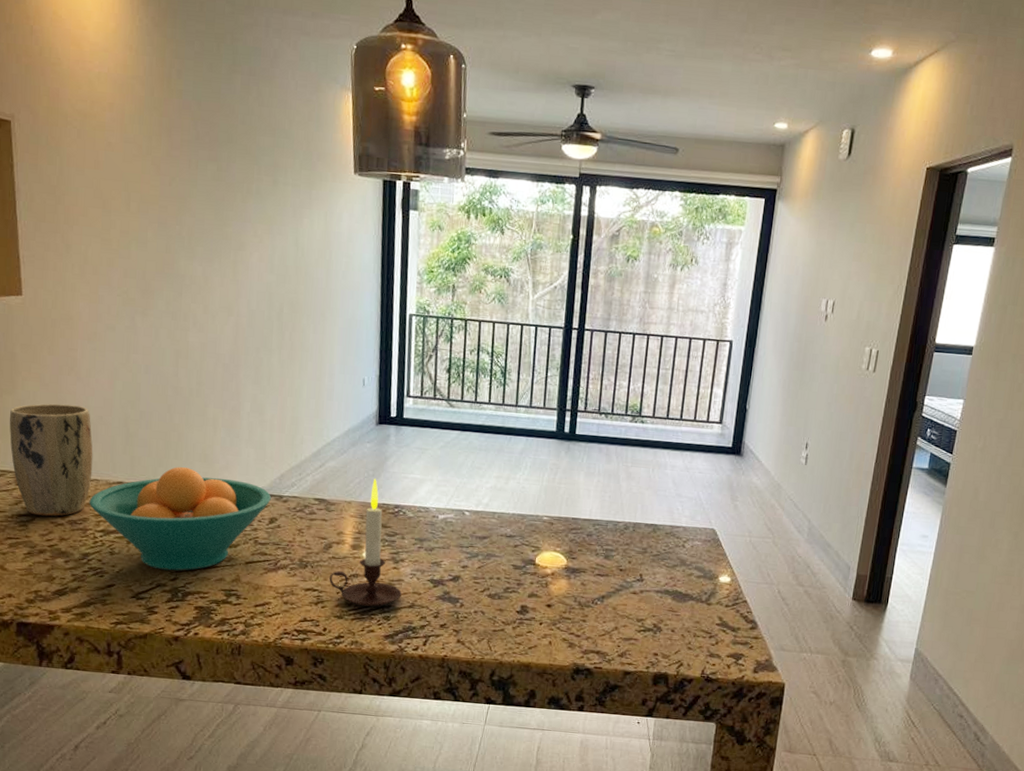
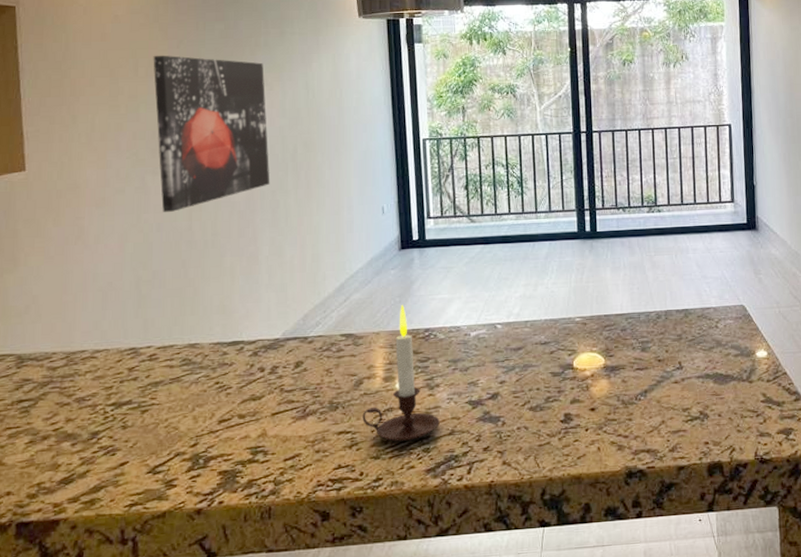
plant pot: present [9,403,93,516] -> none [10,274,103,398]
fruit bowl: present [89,467,271,571] -> none [98,322,295,437]
wall art: none [145,190,255,356] -> present [153,55,270,212]

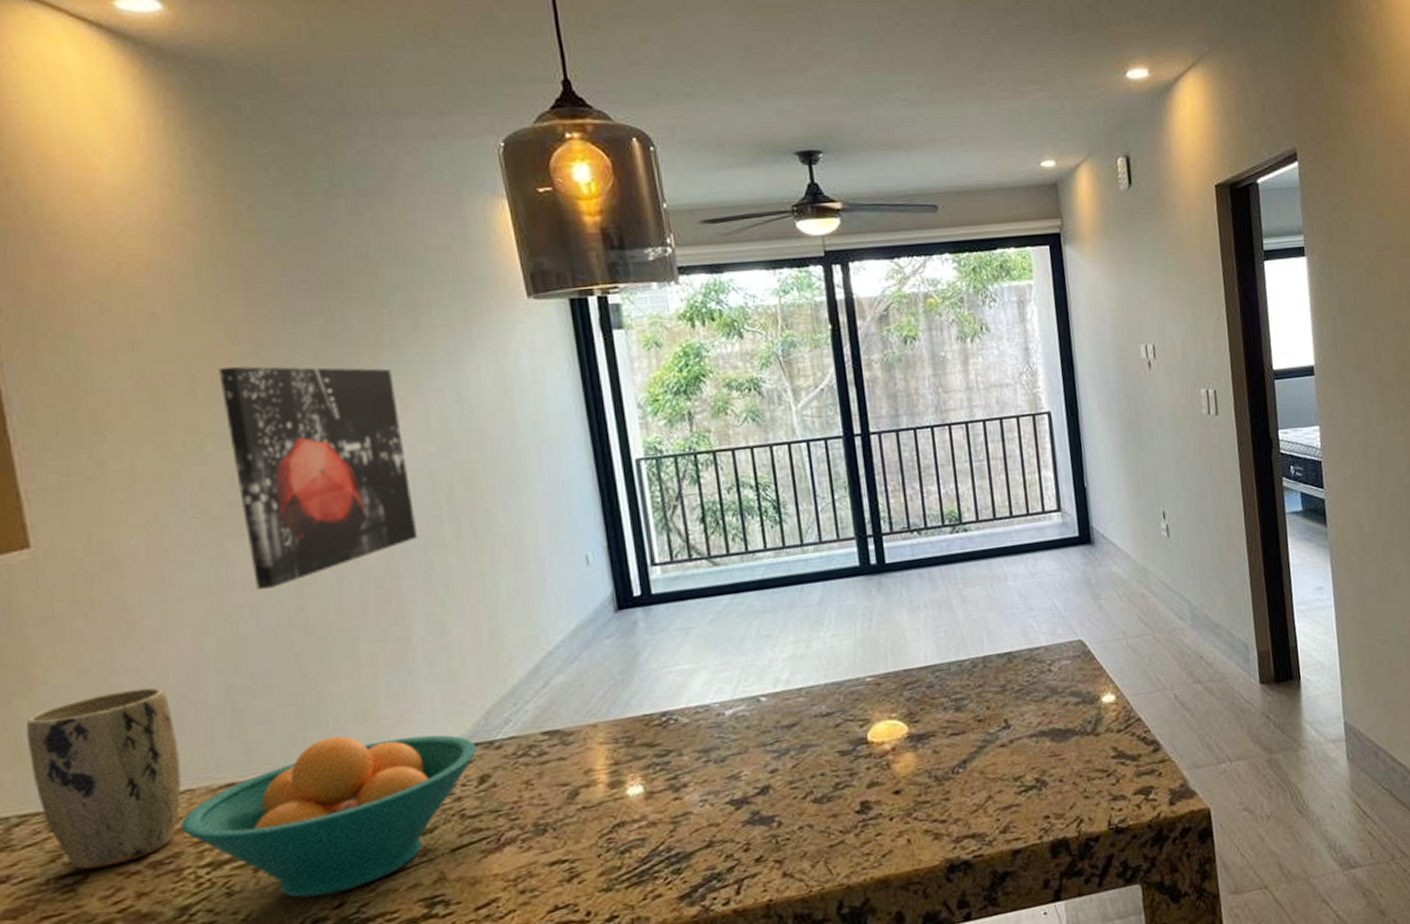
plant pot: none [10,274,103,398] -> present [26,687,182,870]
fruit bowl: none [98,322,295,437] -> present [181,734,477,898]
candle: present [362,304,440,442] -> none [582,683,692,866]

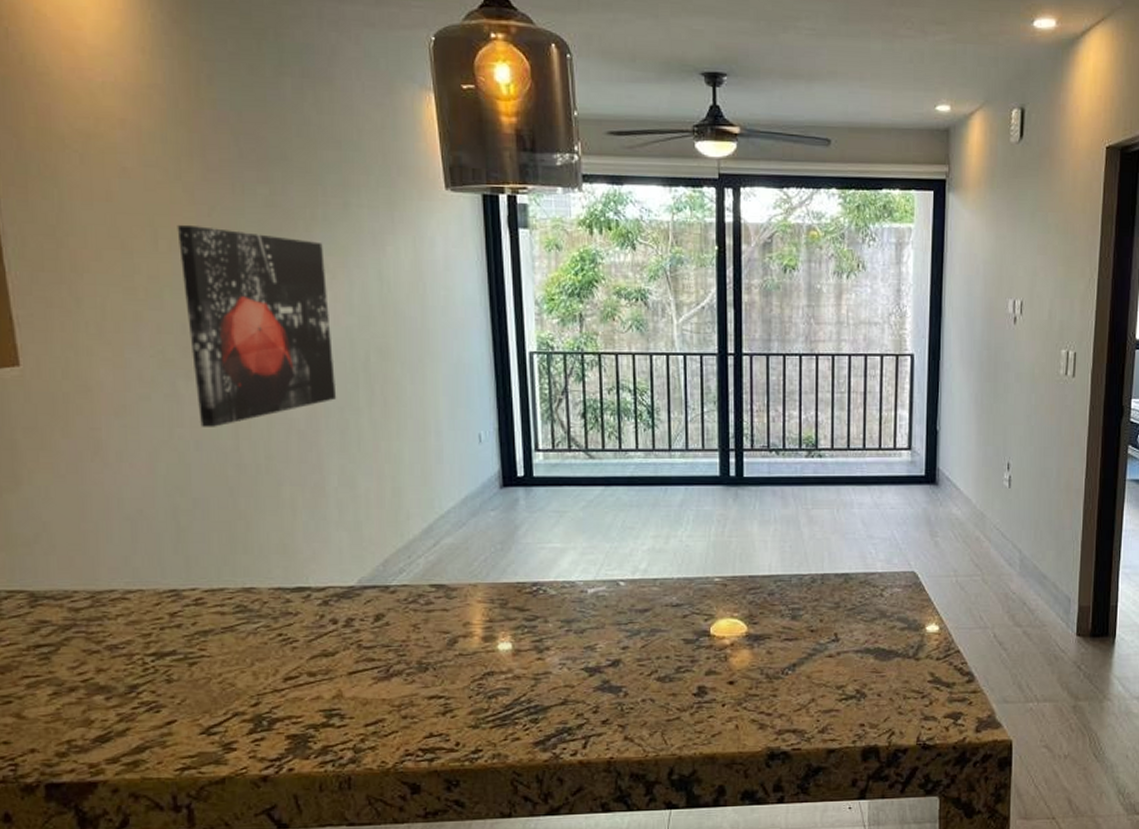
plant pot: present [26,687,182,870] -> none [13,499,135,644]
fruit bowl: present [181,734,477,898] -> none [133,563,374,695]

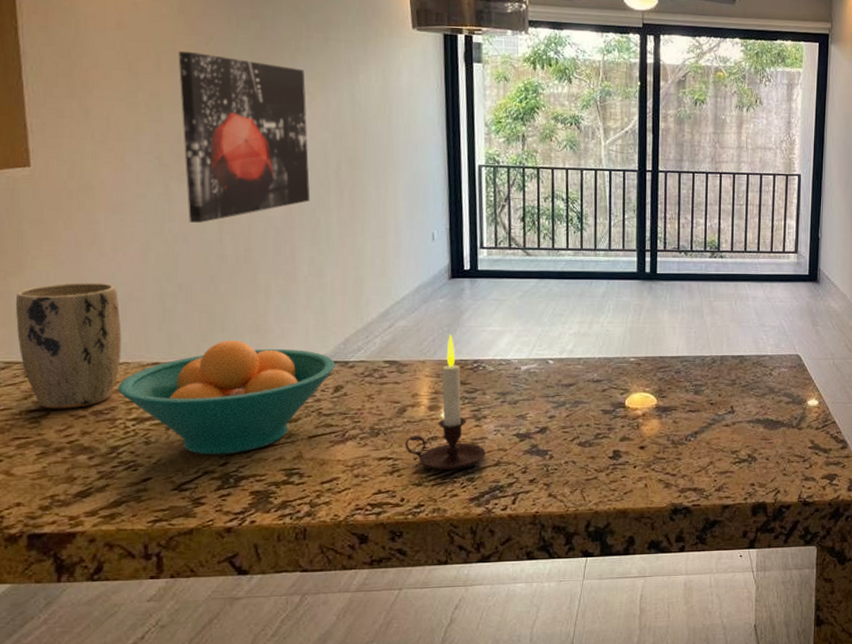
plant pot: none [13,499,135,644] -> present [15,282,122,409]
fruit bowl: none [133,563,374,695] -> present [118,341,335,455]
candle: none [457,552,550,710] -> present [405,334,486,470]

